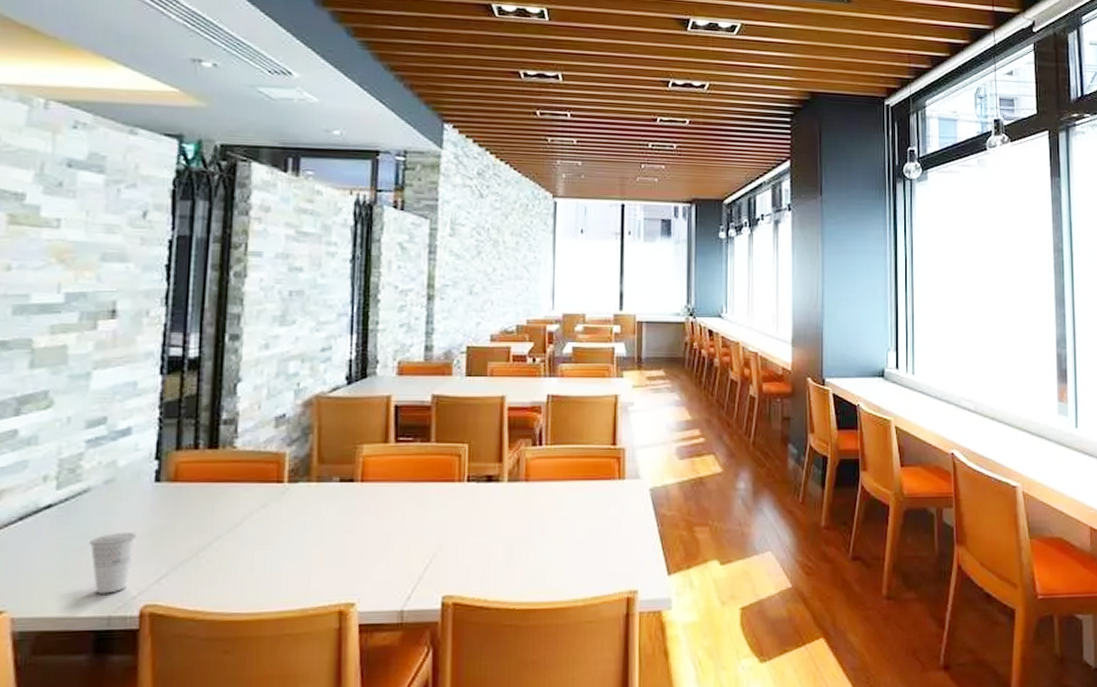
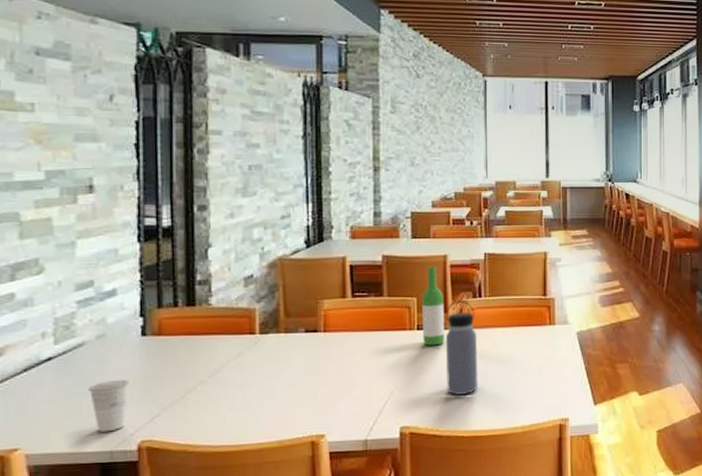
wine bottle: none [473,409,500,501] -> present [421,267,445,346]
water bottle: none [497,447,536,559] -> present [445,299,478,395]

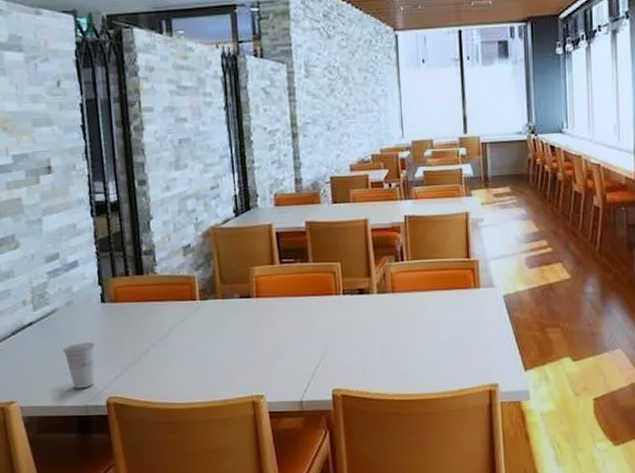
wine bottle: present [421,267,445,346] -> none [345,231,370,311]
water bottle: present [445,299,478,395] -> none [369,264,405,359]

